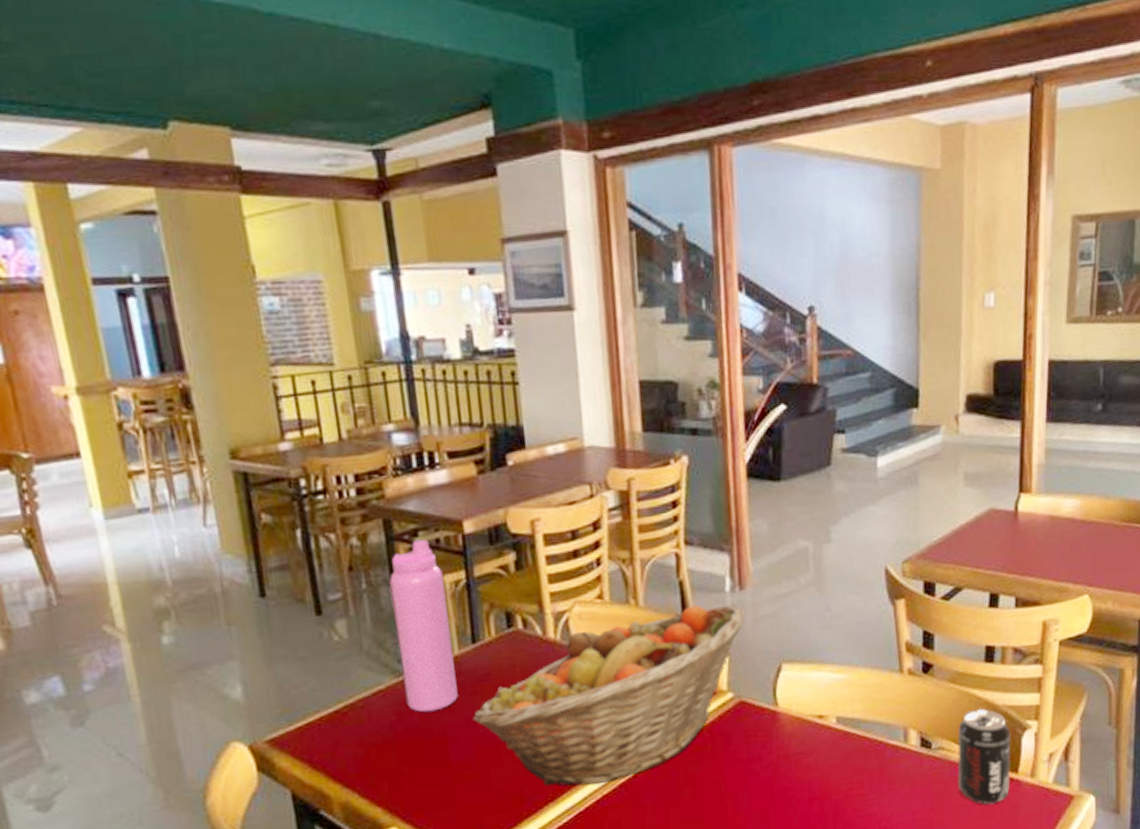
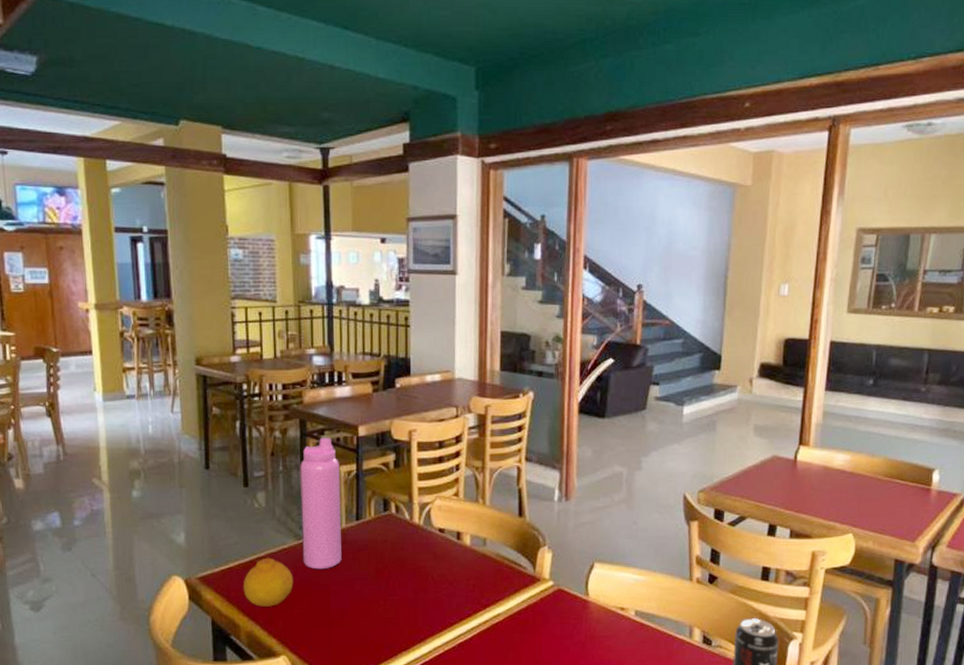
fruit: none [329,704,397,769] -> present [243,557,294,607]
fruit basket: present [472,604,746,786] -> none [350,509,569,641]

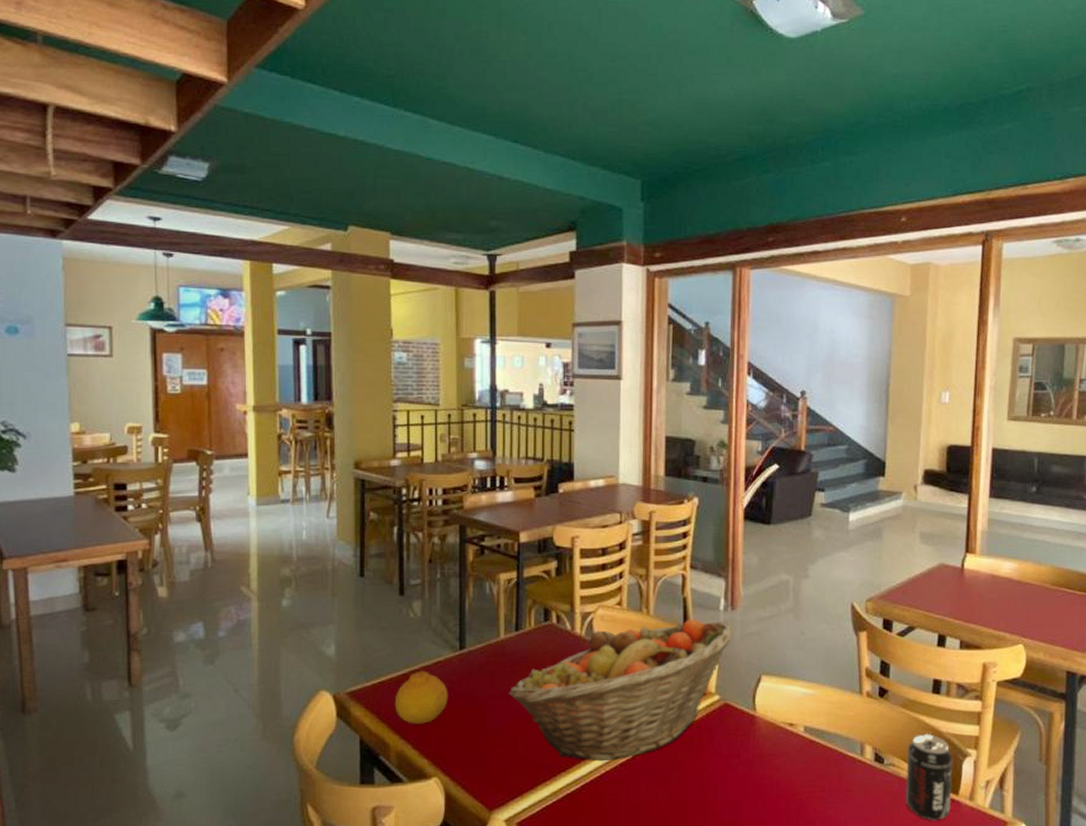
water bottle: present [300,437,342,570] -> none [458,543,499,684]
fruit basket: none [350,509,569,641] -> present [508,619,735,760]

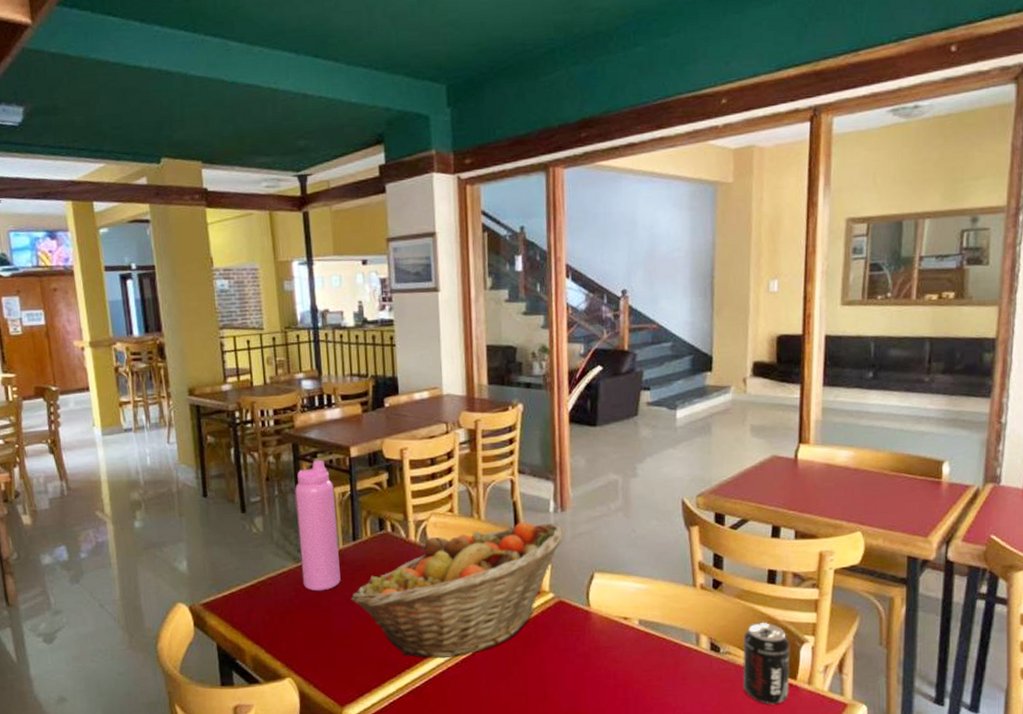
fruit: present [394,671,448,724] -> none [245,581,295,631]
water bottle: none [458,543,499,684] -> present [295,459,341,591]

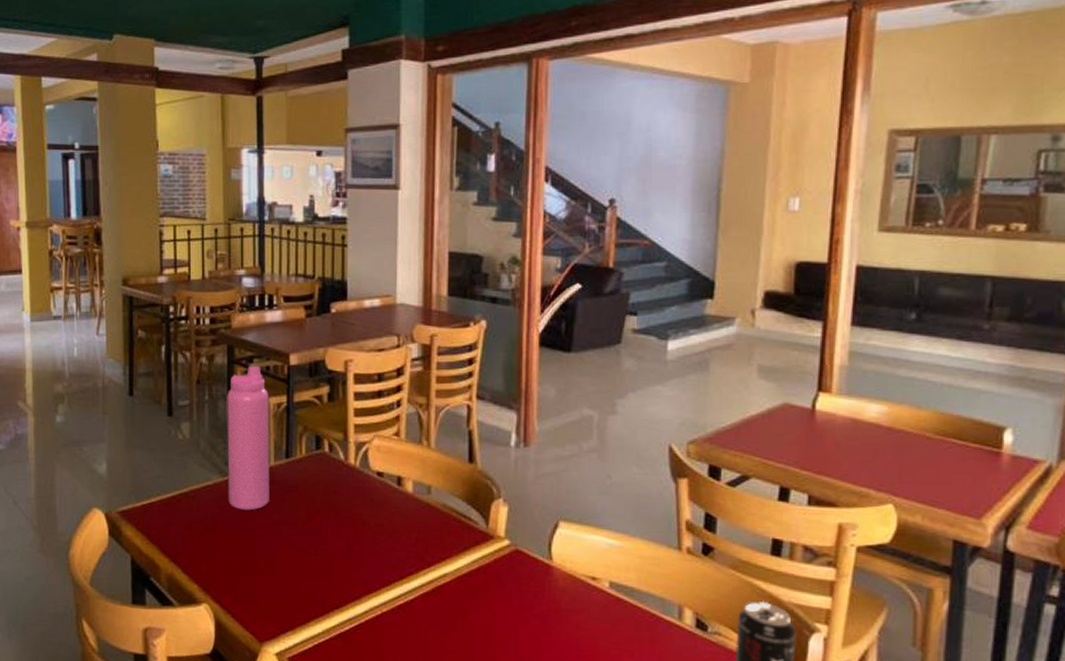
fruit basket: present [350,521,566,658] -> none [279,454,528,601]

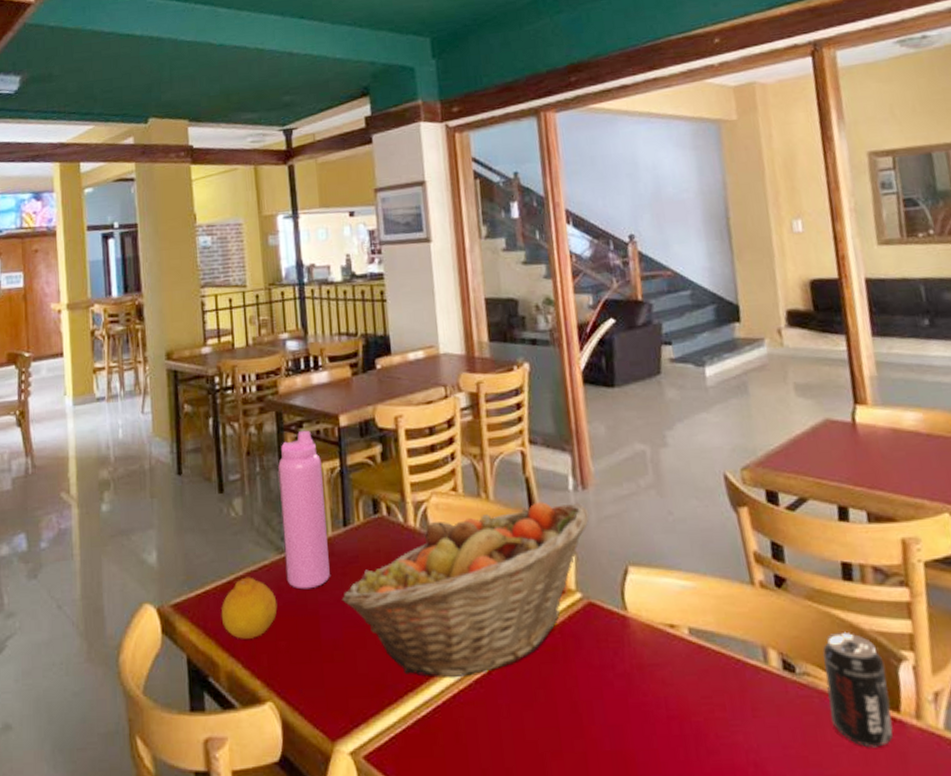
fruit: none [164,494,218,548] -> present [221,577,278,639]
fruit basket: none [279,454,528,601] -> present [342,502,590,677]

